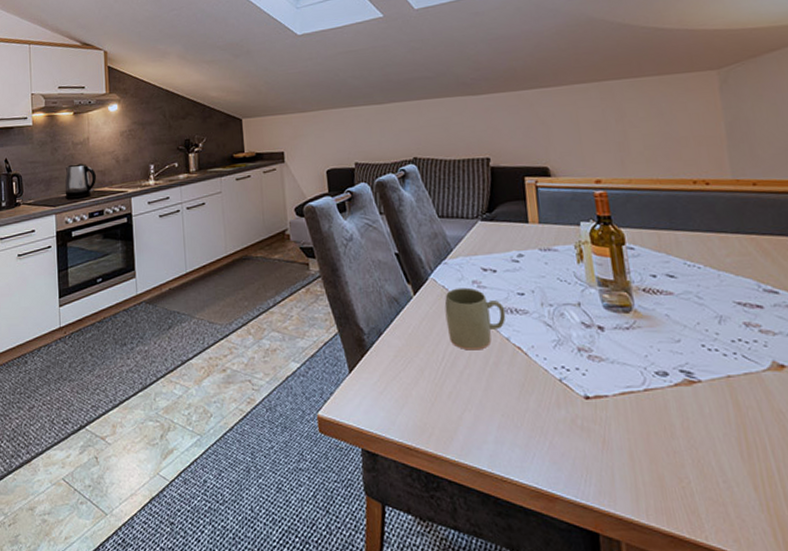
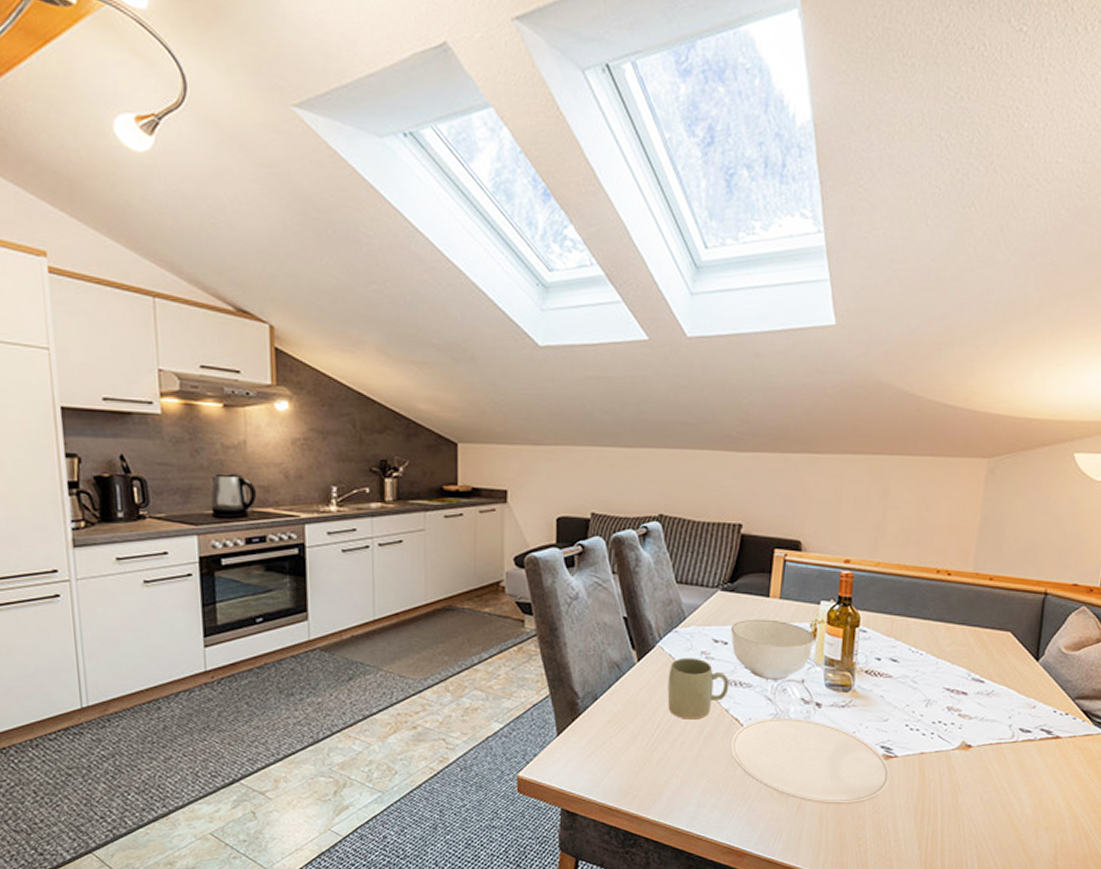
bowl: none [496,244,583,305] -> present [730,619,815,680]
plate: none [517,343,701,439] -> present [730,717,891,805]

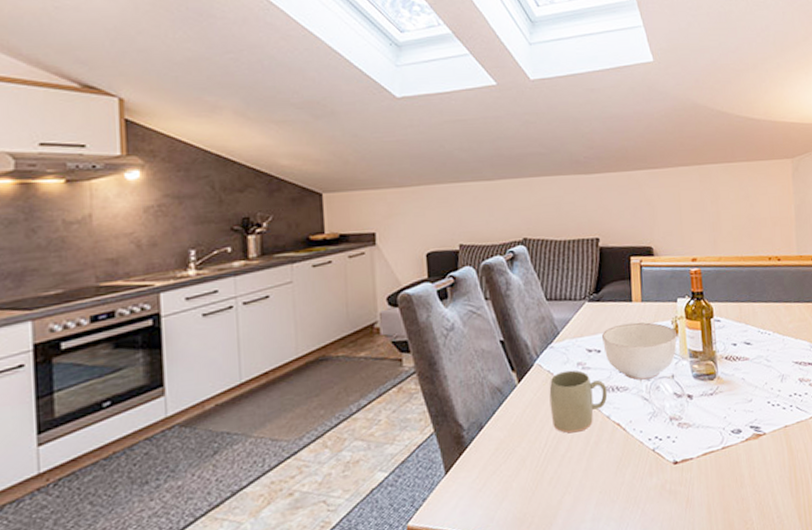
kettle: present [210,472,257,520] -> none [49,248,105,300]
plate: present [730,717,891,805] -> none [615,412,764,494]

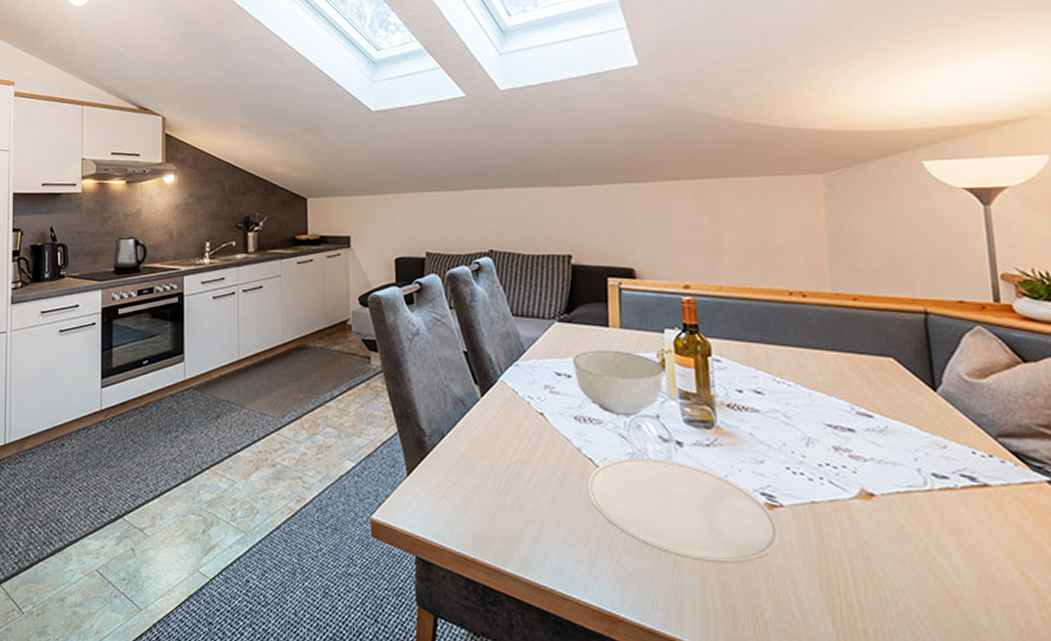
kettle: none [49,248,105,300] -> present [113,235,148,275]
mug: present [549,370,608,434] -> none [513,392,579,460]
plate: none [615,412,764,494] -> present [586,457,780,564]

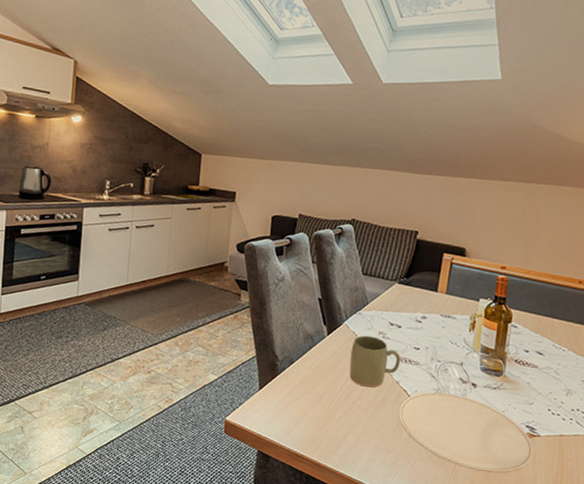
mug: none [513,392,579,460] -> present [349,335,401,388]
bowl: present [572,350,664,415] -> none [404,309,474,361]

